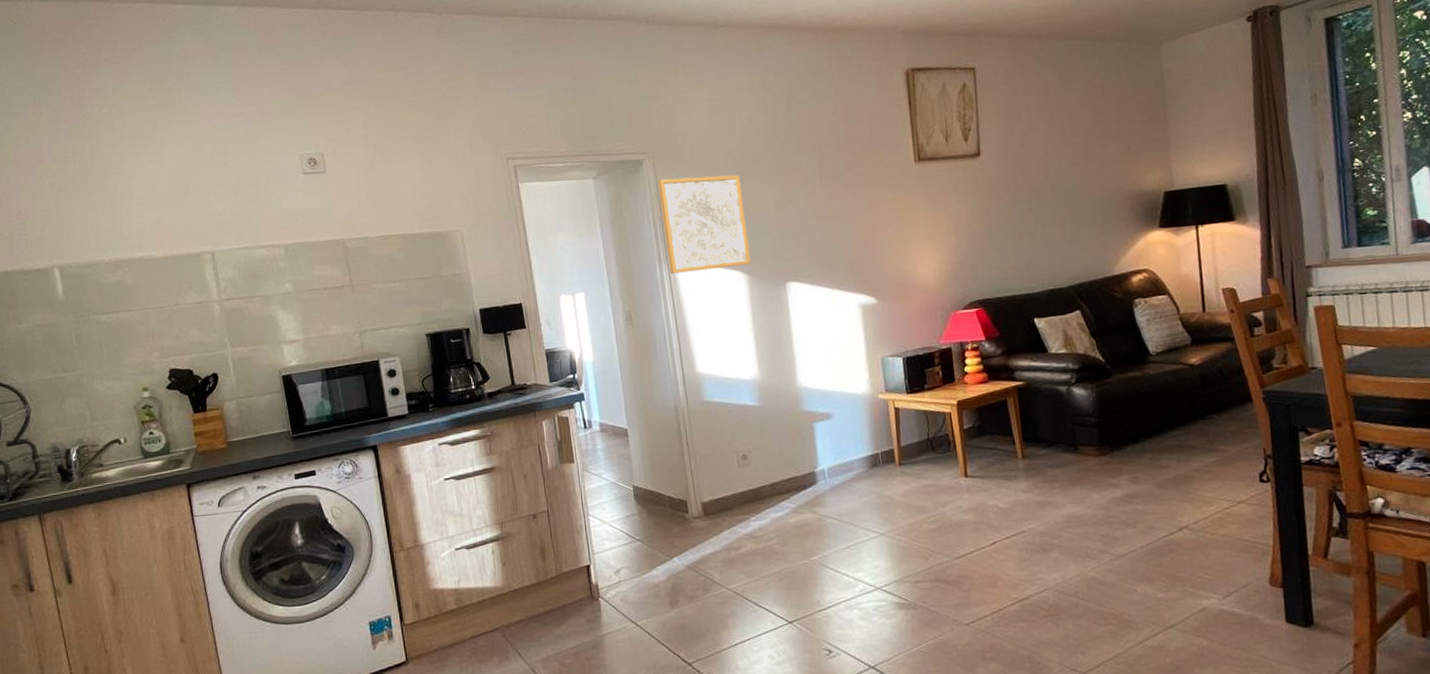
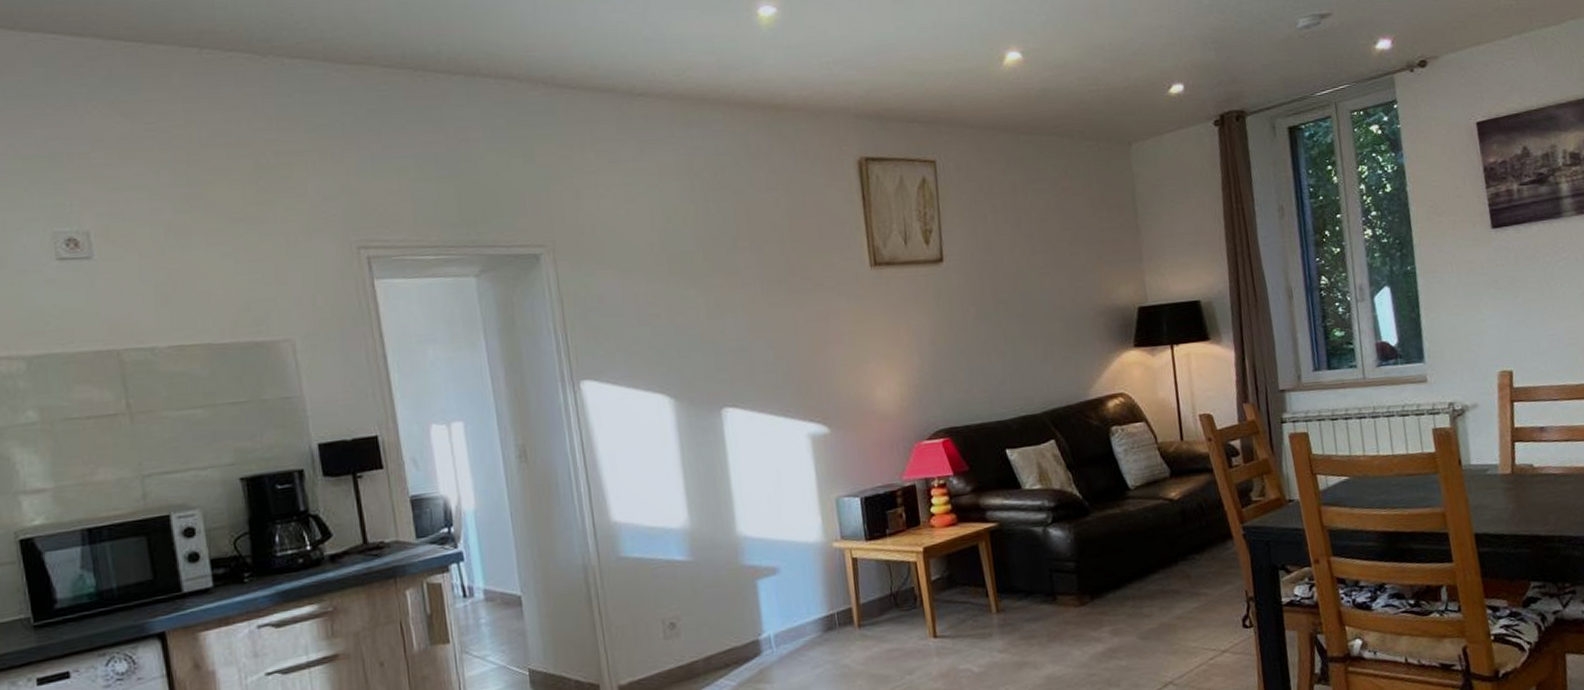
wall art: present [657,174,751,274] -> none [559,276,678,398]

